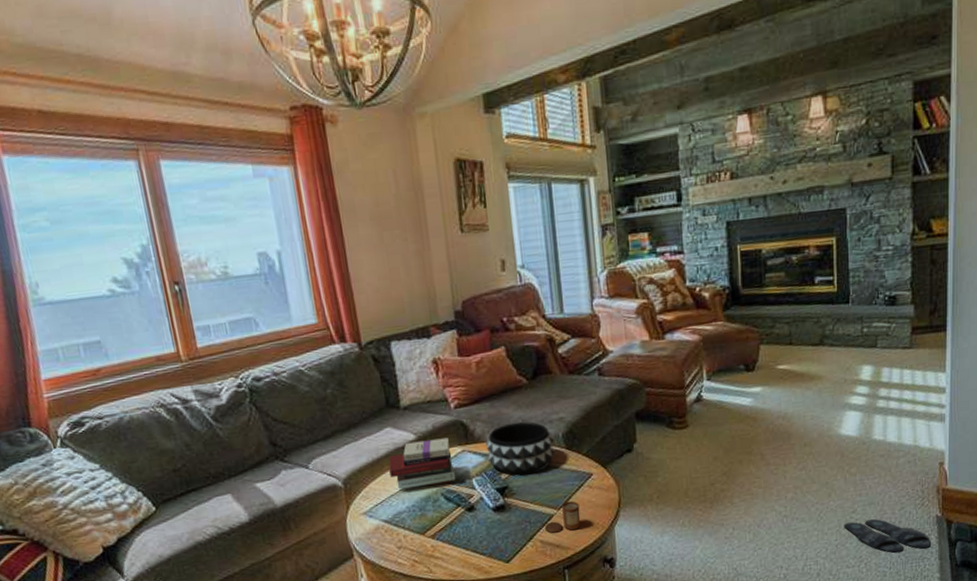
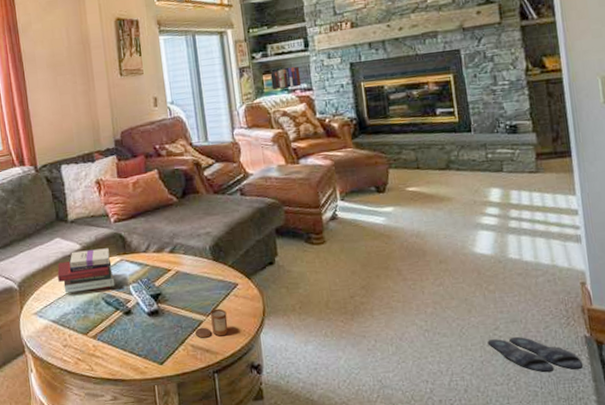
decorative bowl: present [485,422,555,475] -> none [141,235,203,283]
books: none [637,224,672,252] -> present [270,66,302,90]

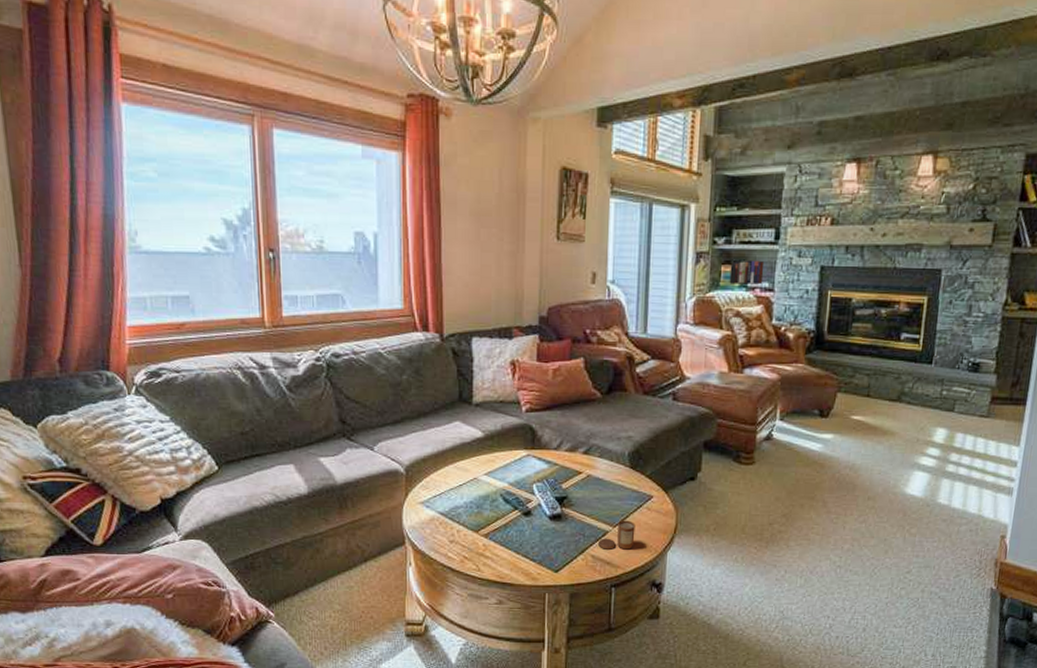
books: present [57,248,115,293] -> none [453,439,517,485]
slippers: present [487,336,582,373] -> none [896,582,982,620]

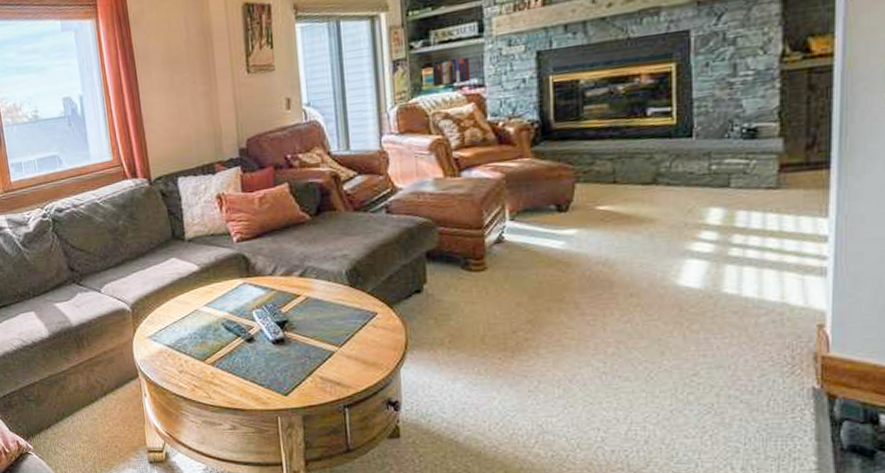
candle: present [598,520,635,550] -> none [325,339,363,370]

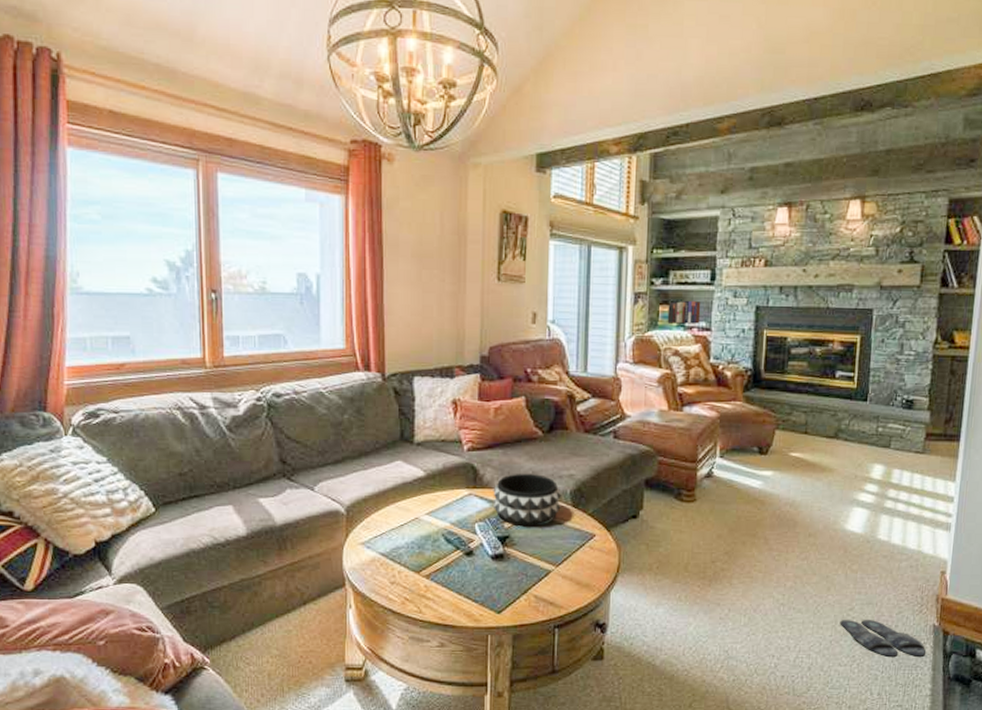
decorative bowl: none [266,257,338,310] -> present [492,473,561,526]
slippers: none [681,384,804,427] -> present [840,619,925,658]

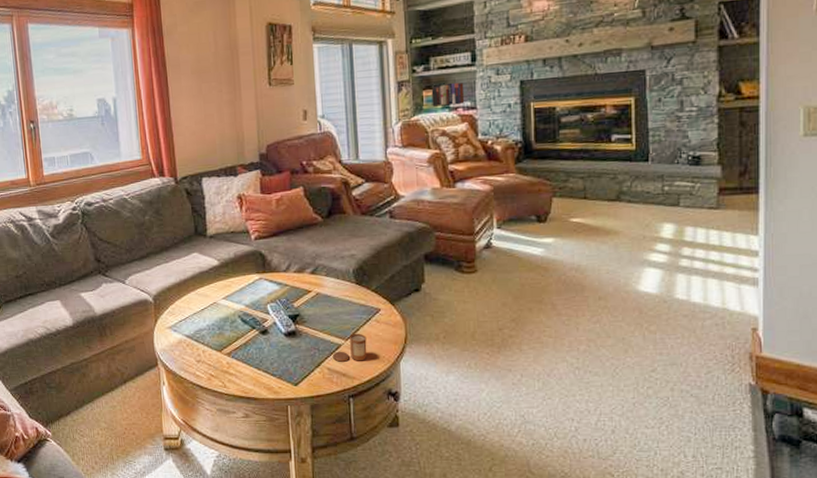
decorative bowl: present [492,473,561,526] -> none [281,256,345,304]
candle: none [541,559,578,589] -> present [333,333,367,362]
slippers: present [840,619,925,658] -> none [642,380,743,419]

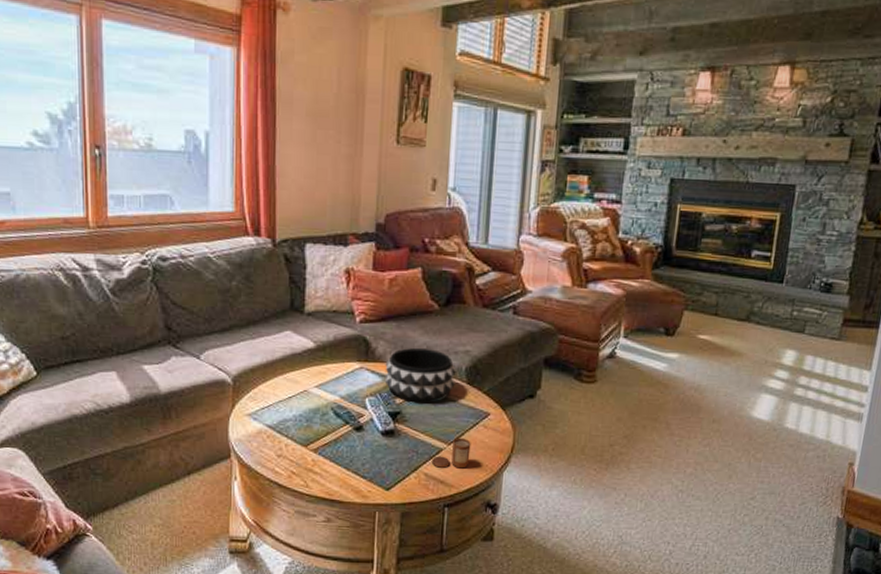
decorative bowl: none [281,256,345,304] -> present [384,347,456,402]
books: present [431,82,465,107] -> none [575,170,612,196]

